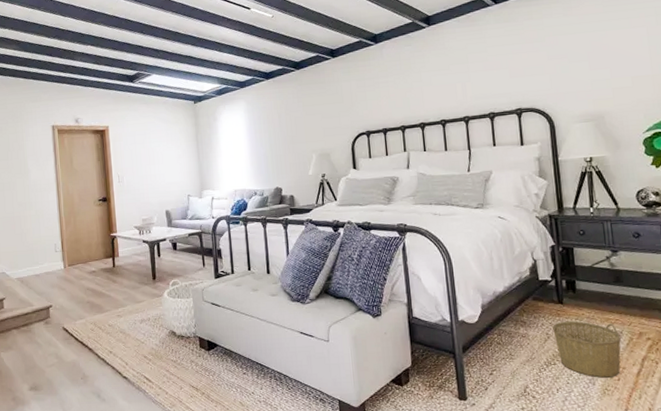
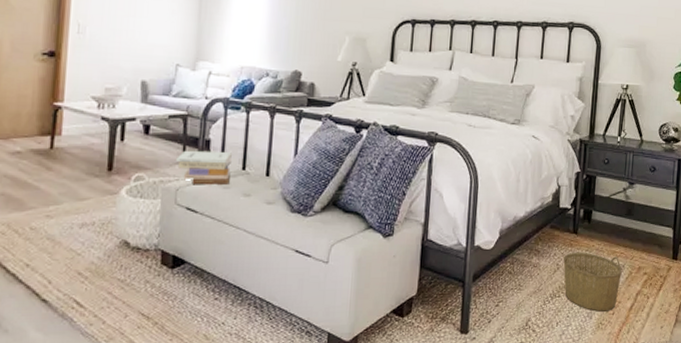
books: none [199,258,240,285] -> present [176,150,232,185]

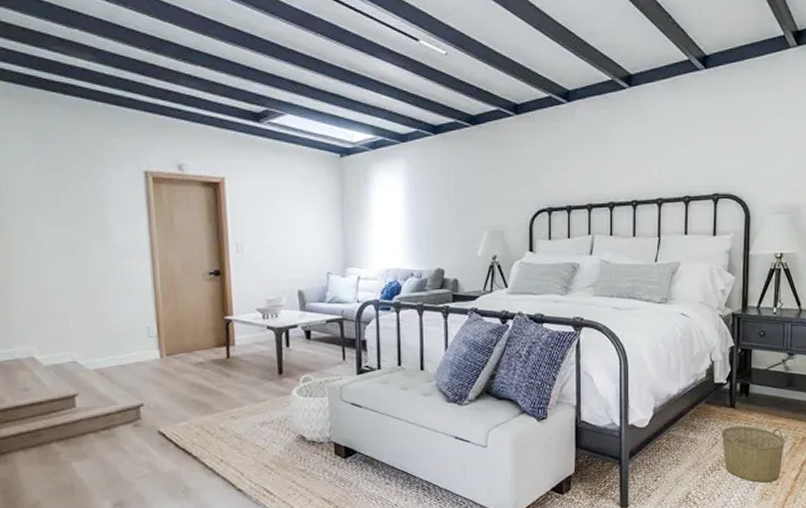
books: present [176,150,232,185] -> none [337,350,388,383]

